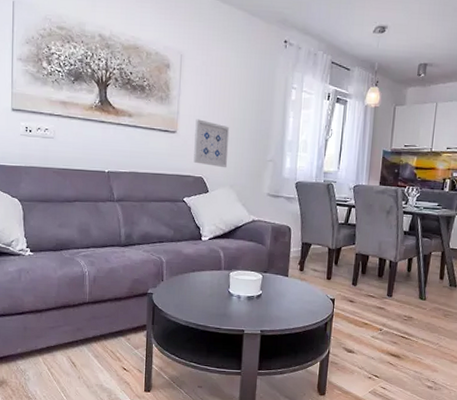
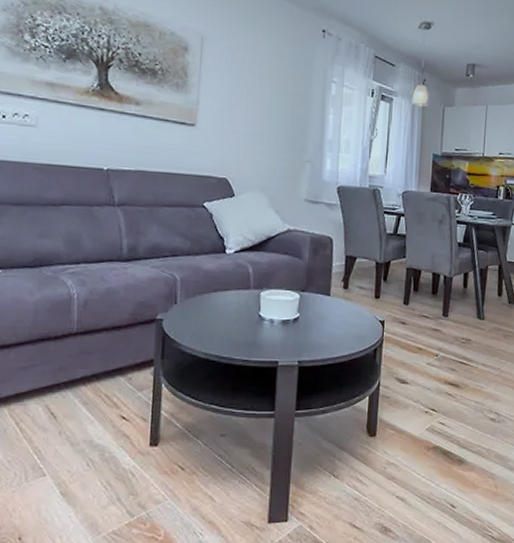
wall art: present [193,119,230,168] -> none [216,111,260,169]

